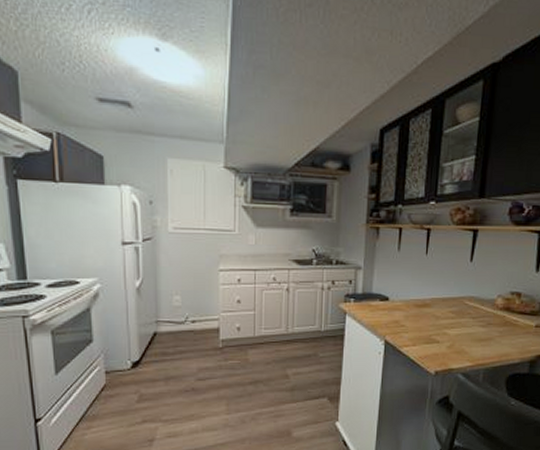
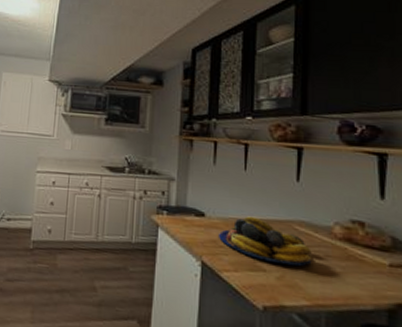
fruit bowl: none [401,296,477,336] -> present [219,216,312,267]

